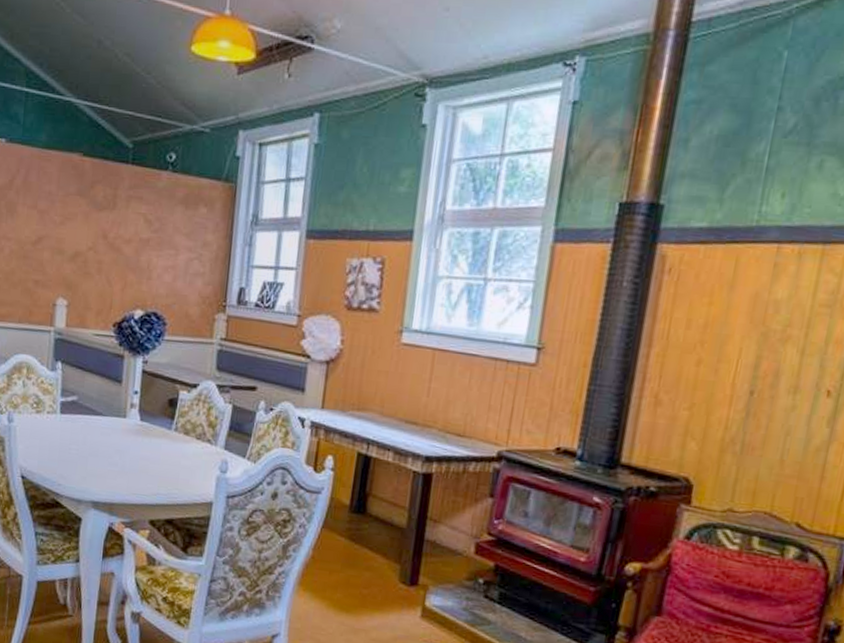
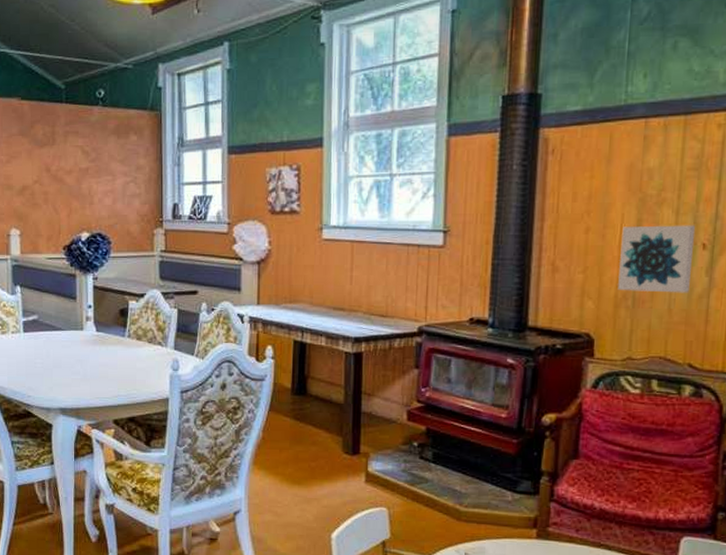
wall art: none [726,362,822,444] -> present [618,225,696,293]

